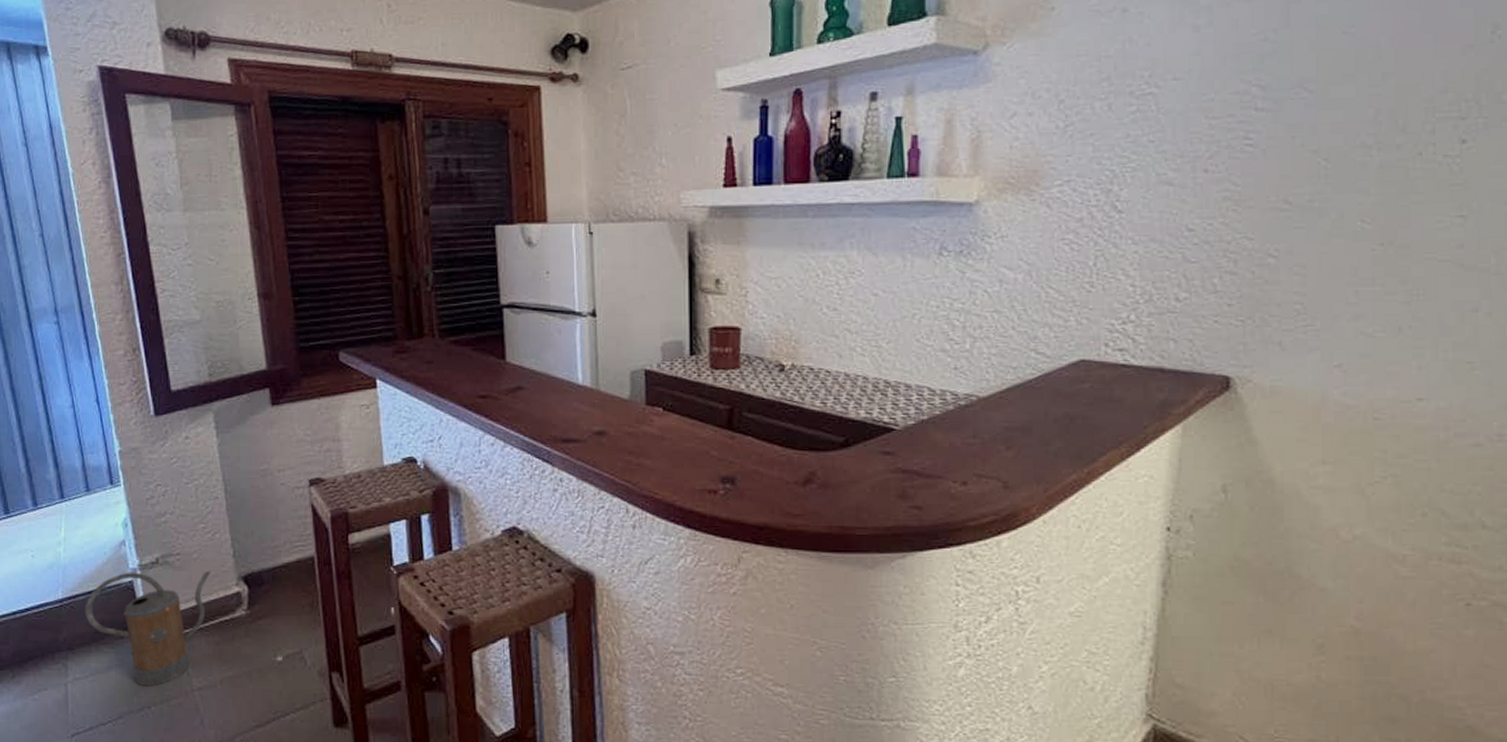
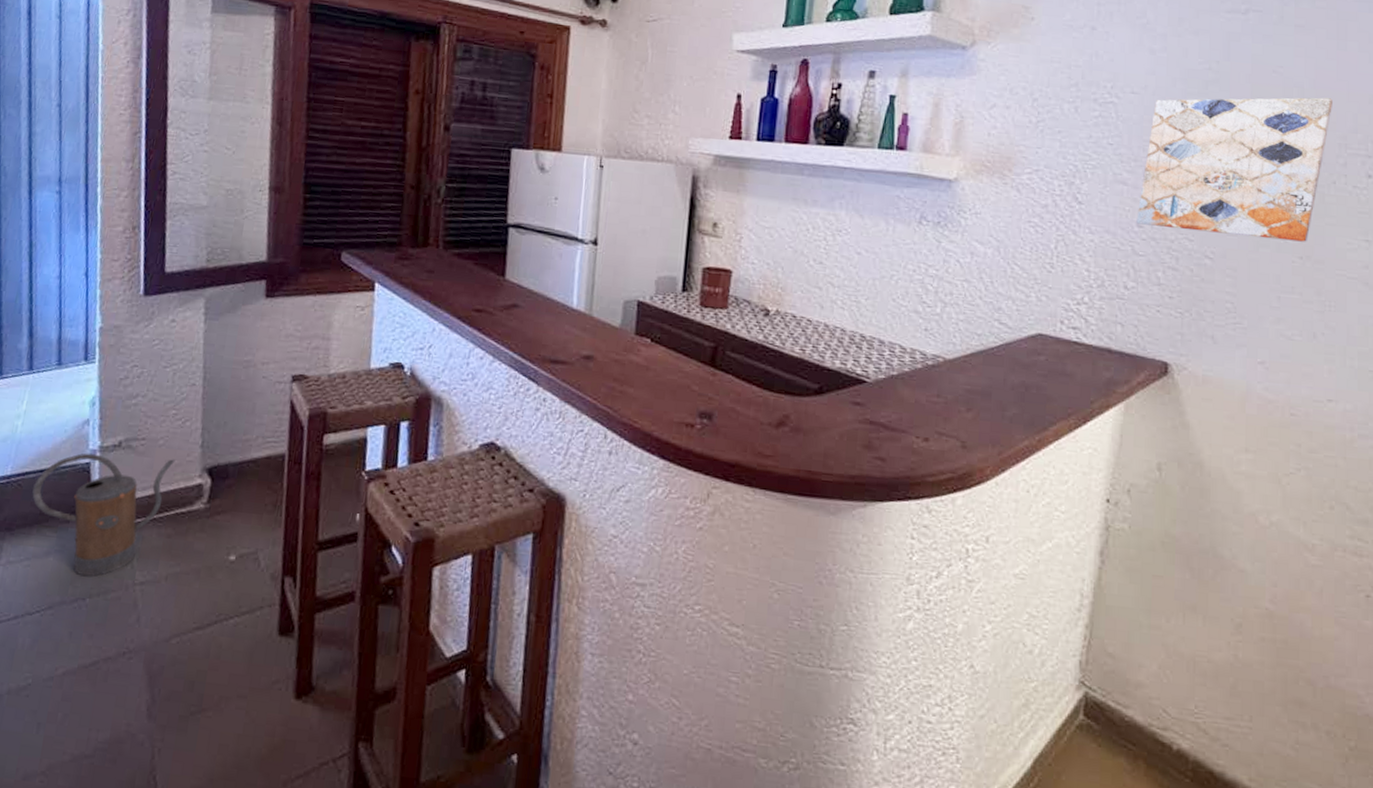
wall art: none [1186,56,1416,228] -> present [1136,97,1332,242]

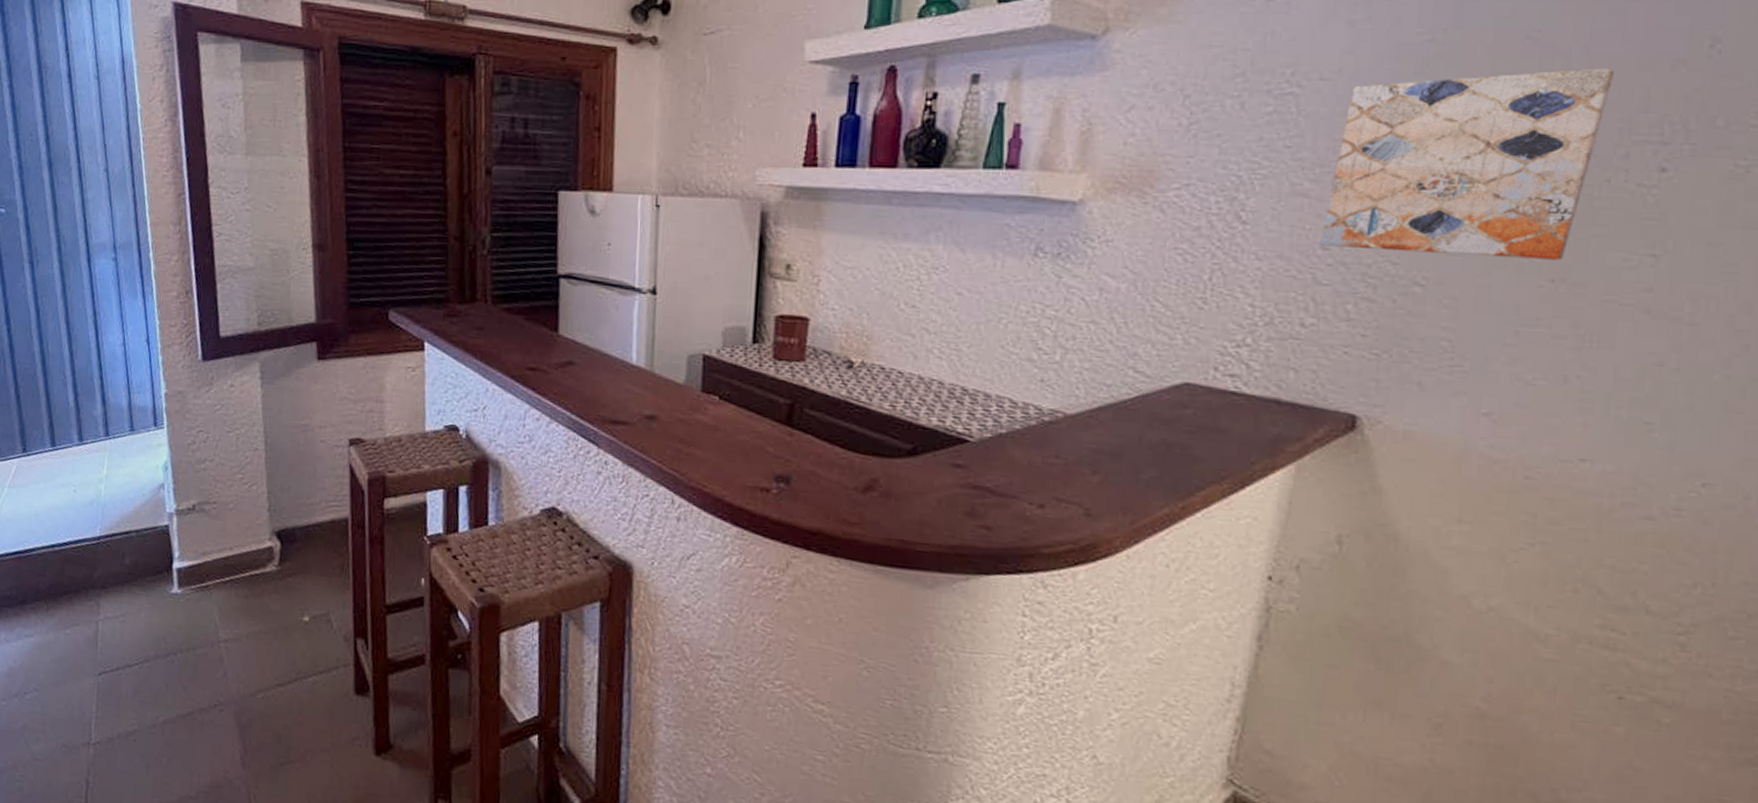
watering can: present [32,453,176,577] -> none [120,516,246,633]

